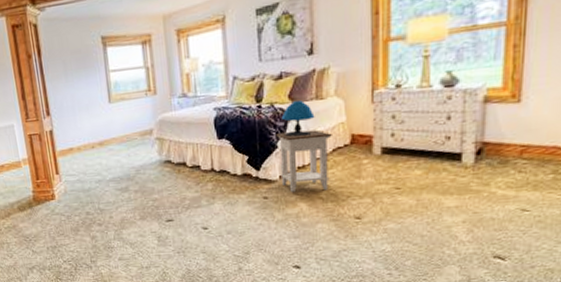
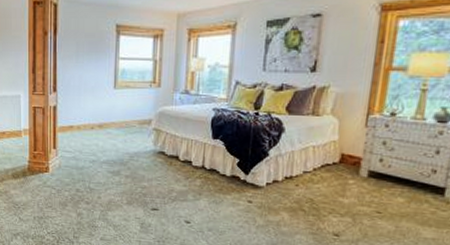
nightstand: present [275,129,334,193] -> none [267,142,324,204]
table lamp: present [281,100,315,137] -> none [276,114,309,148]

